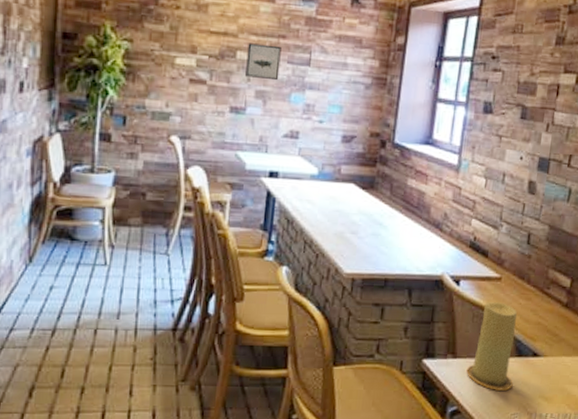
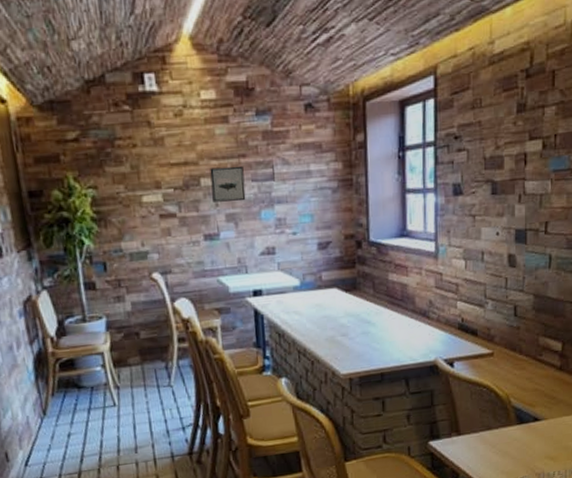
candle: present [466,302,517,391] -> none [472,376,518,459]

